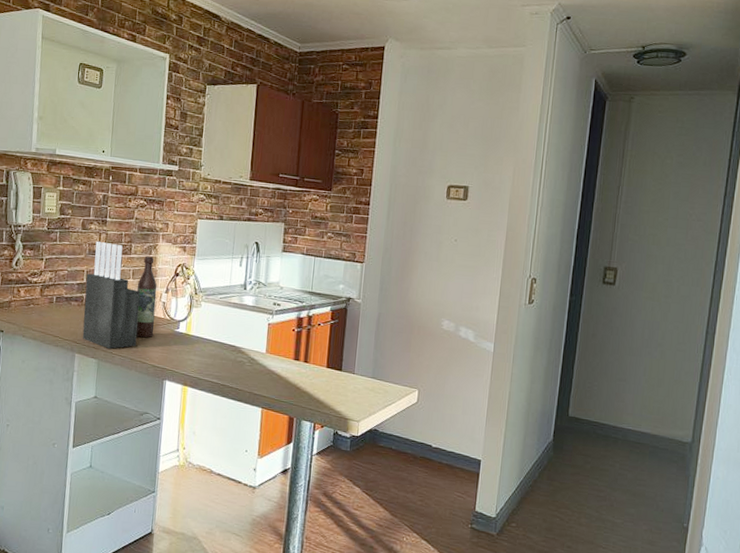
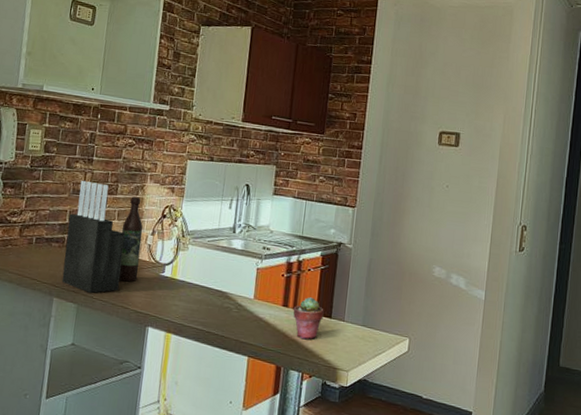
potted succulent: none [304,351,335,392] -> present [293,297,324,340]

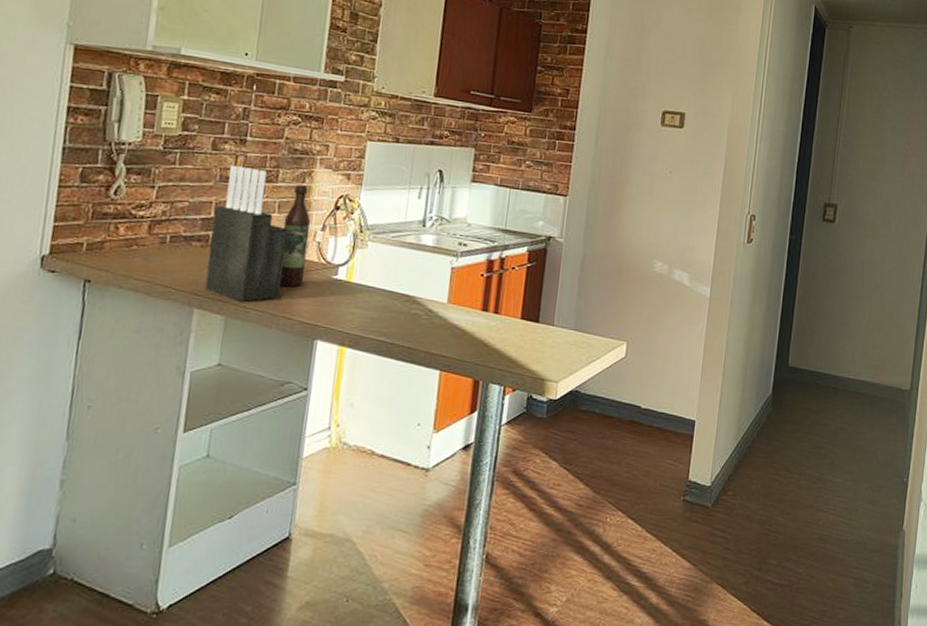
potted succulent: present [293,297,324,340] -> none [494,299,531,348]

